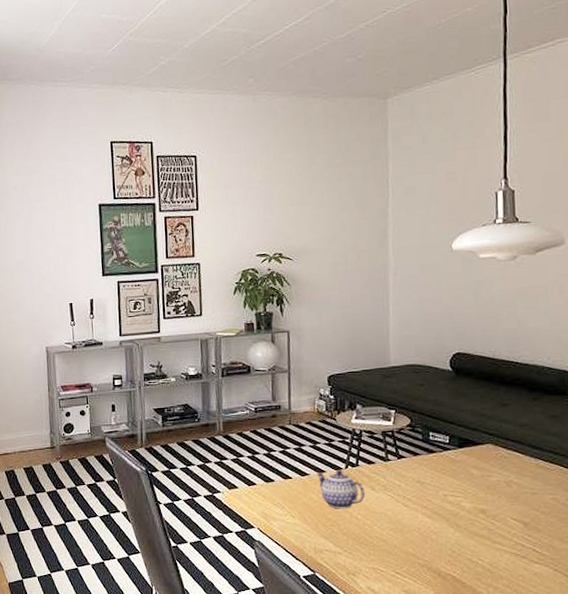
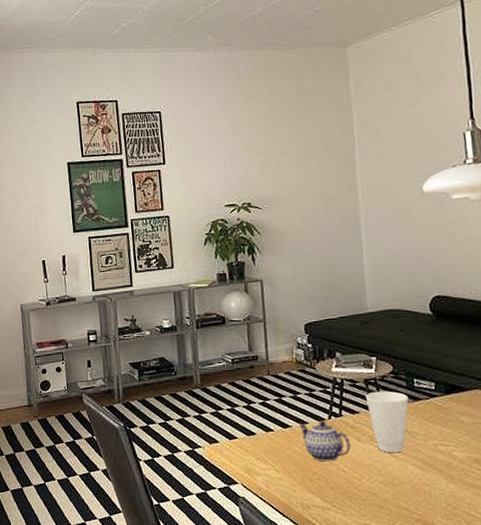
cup: none [383,443,424,503] -> present [366,390,409,453]

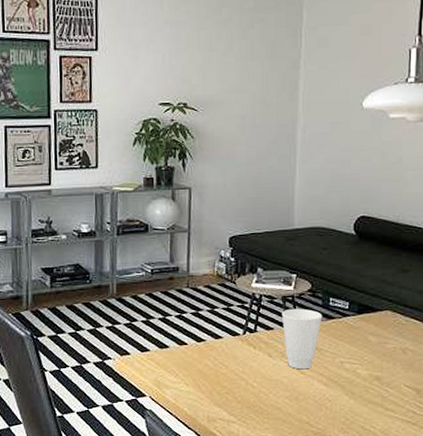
teapot: present [299,420,352,462] -> none [213,335,263,377]

